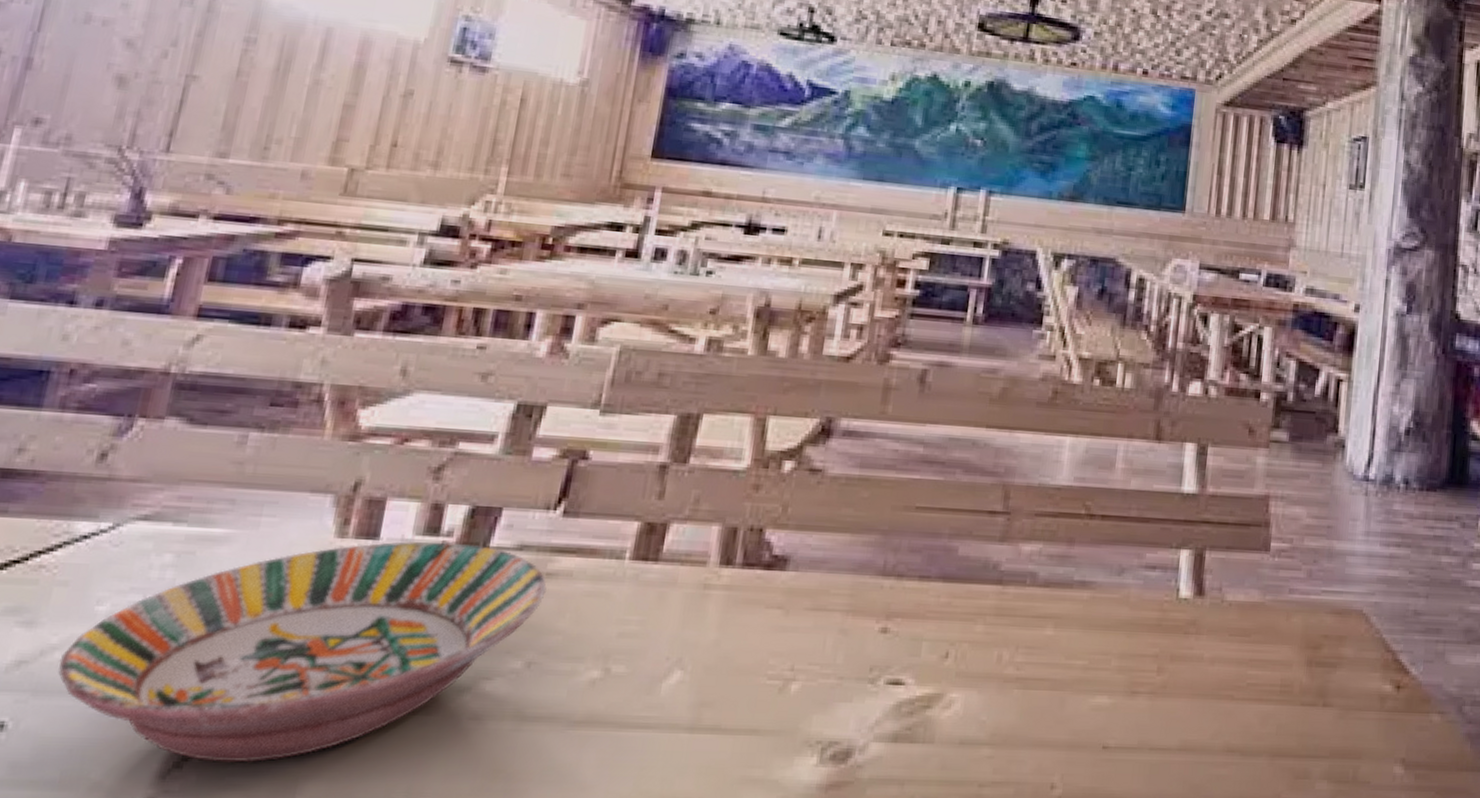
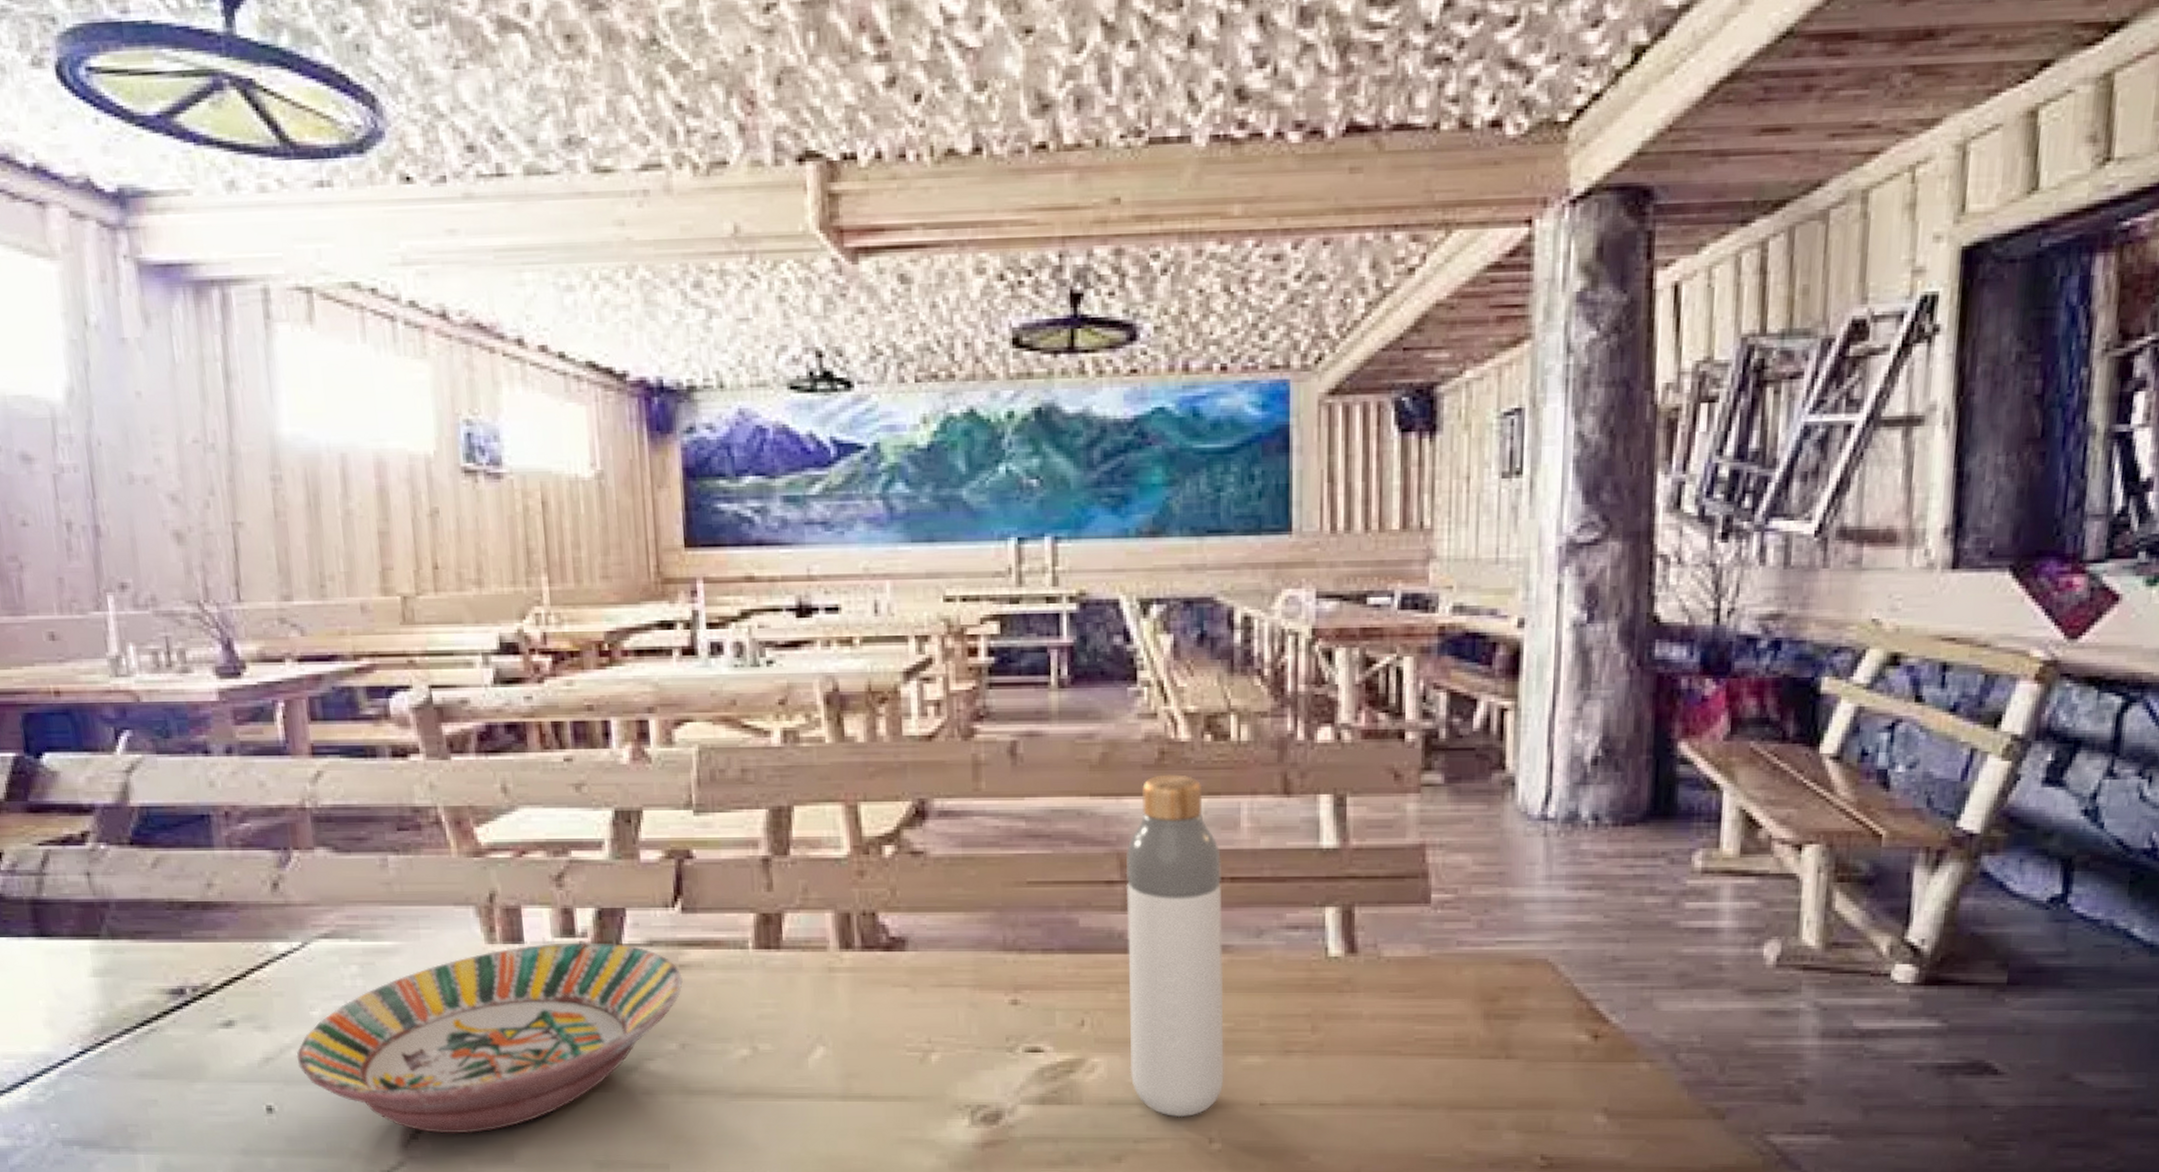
bottle: none [984,413,1095,760] -> present [1125,774,1224,1118]

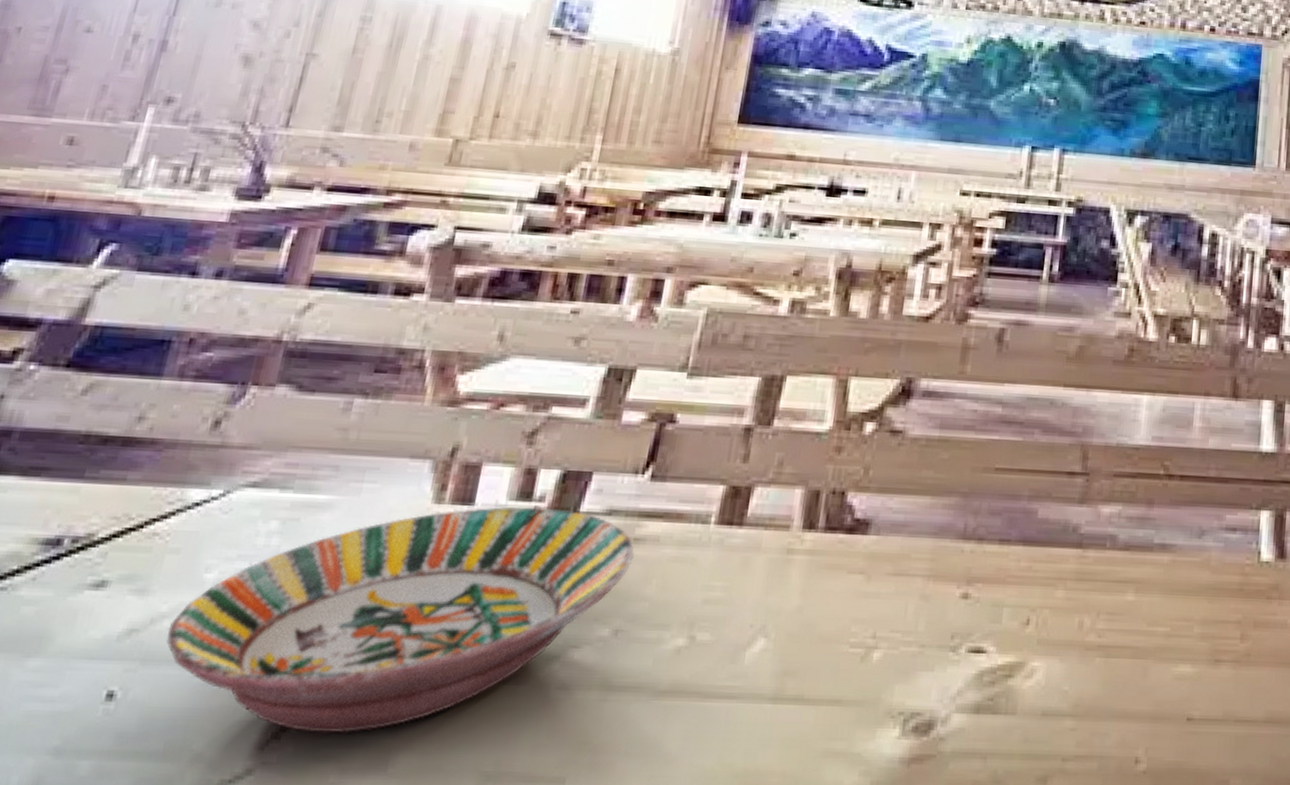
bottle: present [1125,774,1224,1118] -> none [1066,371,1174,733]

